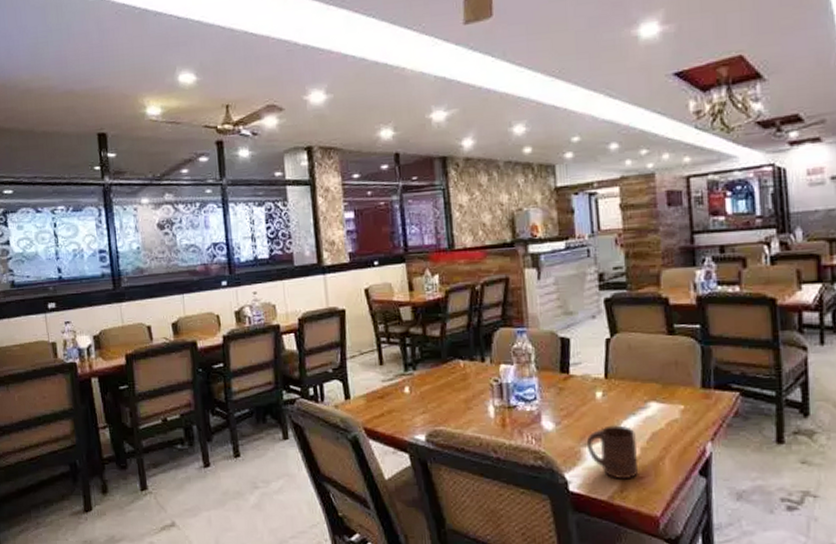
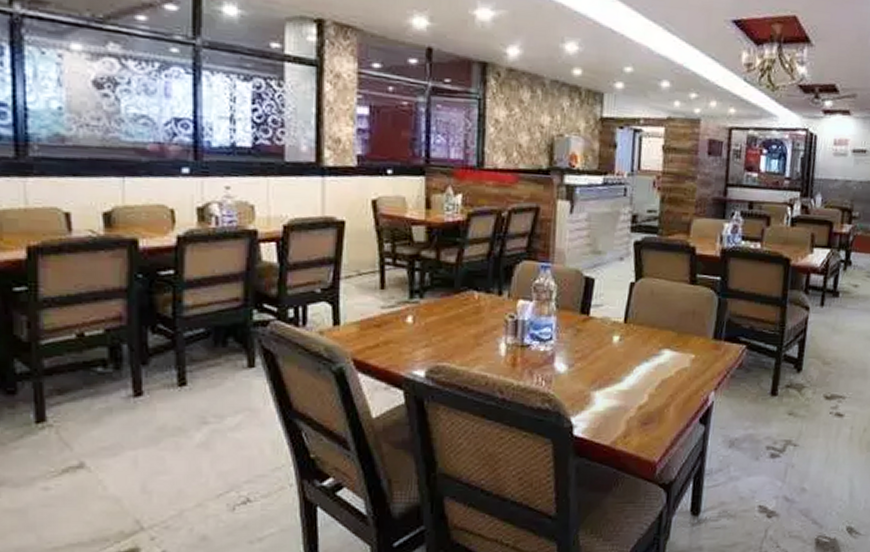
cup: present [586,425,639,480] -> none [596,370,647,425]

